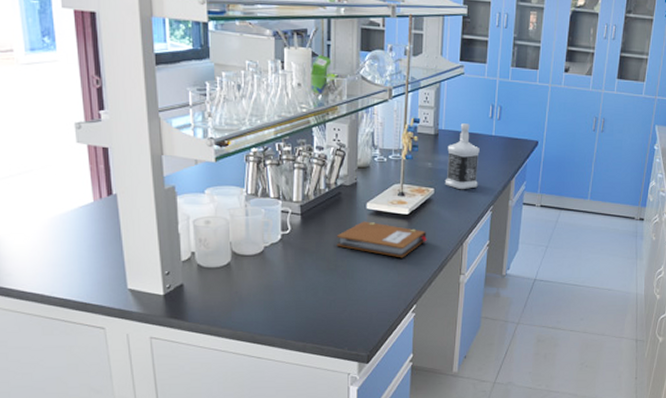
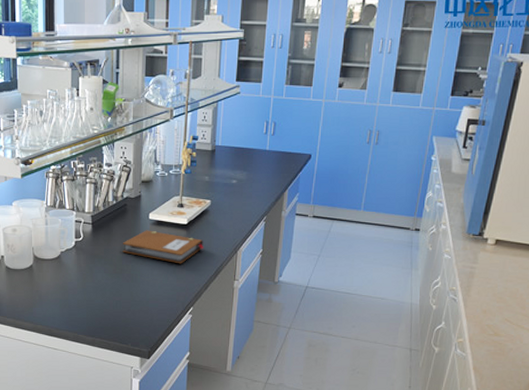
bottle: present [444,123,480,190] -> none [220,139,254,202]

